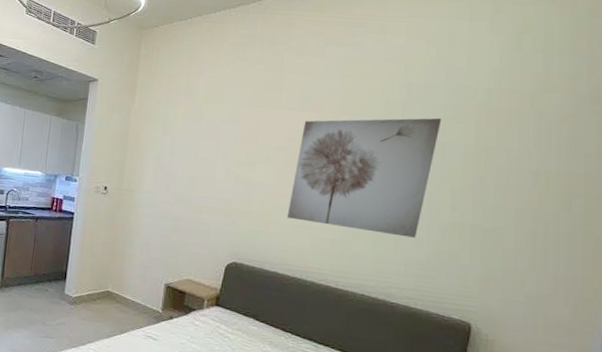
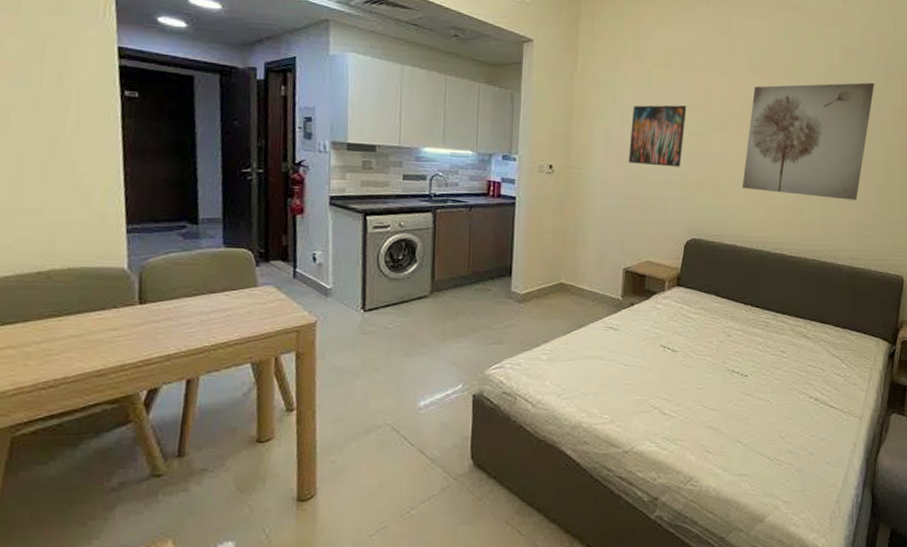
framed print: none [175,136,235,195] -> present [628,105,687,167]

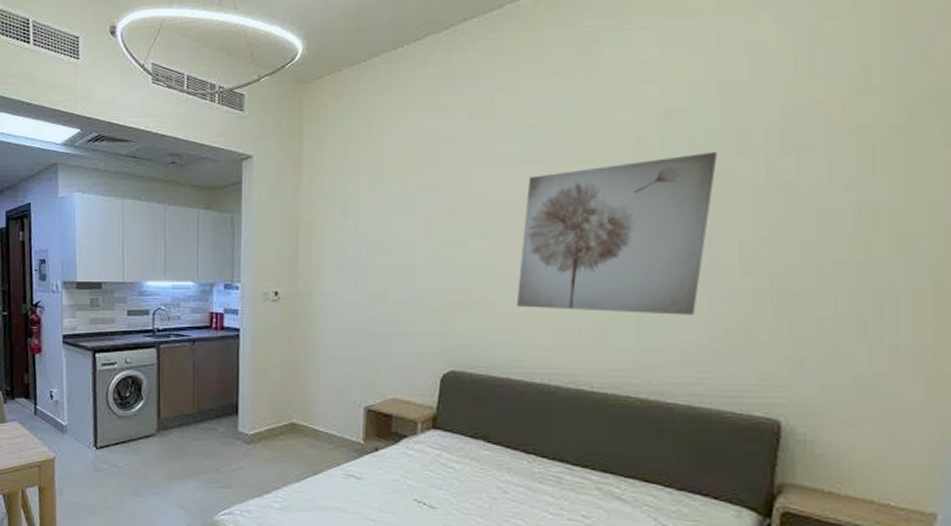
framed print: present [628,105,687,167] -> none [366,210,437,285]

